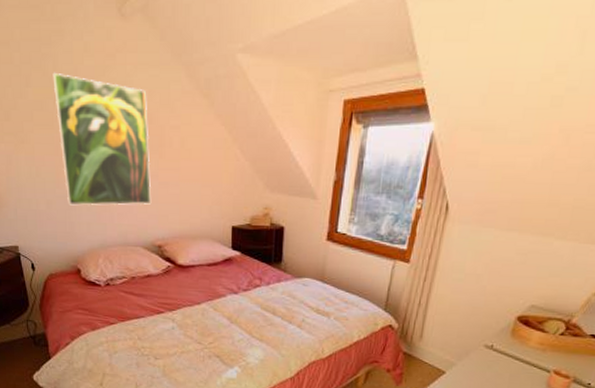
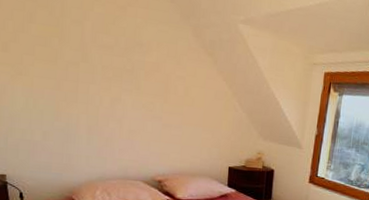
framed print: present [52,72,152,206] -> none [59,13,156,143]

